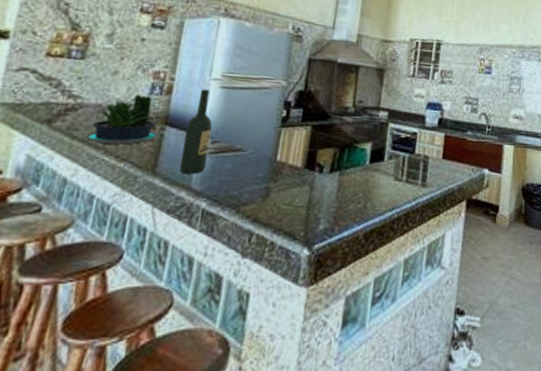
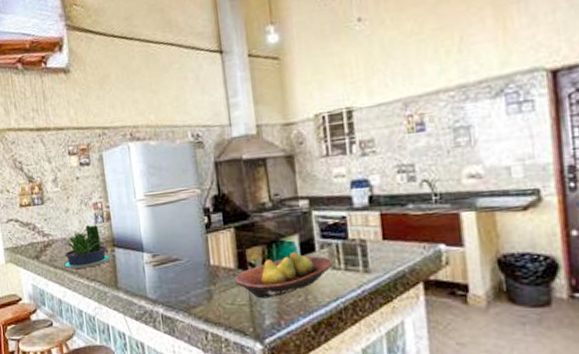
wine bottle: present [179,89,213,175] -> none [129,210,154,286]
fruit bowl: none [298,158,397,202] -> present [234,251,333,299]

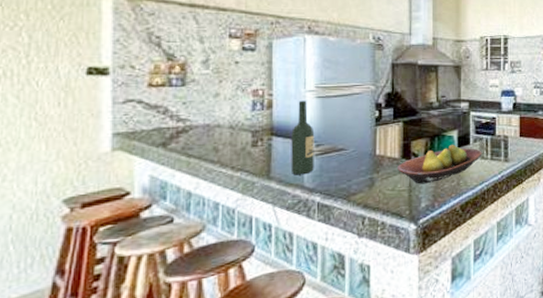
potted plant: present [62,224,113,269] -> none [199,112,269,158]
wine bottle: none [129,210,154,286] -> present [290,101,315,175]

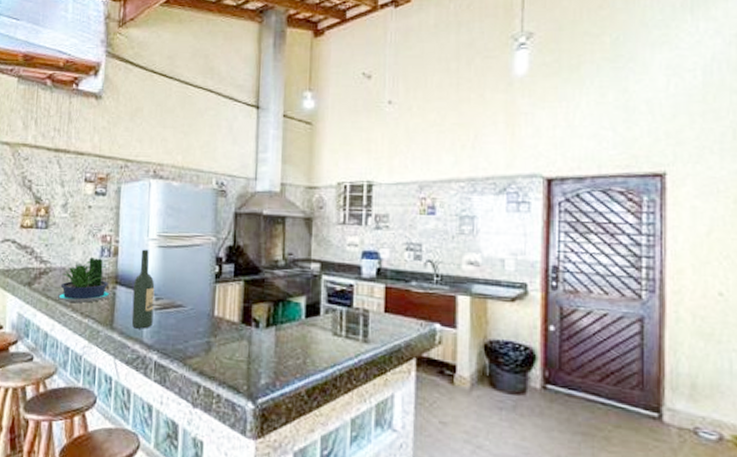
potted plant: none [199,112,269,158] -> present [55,257,113,303]
fruit bowl: present [398,144,482,184] -> none [236,312,335,357]

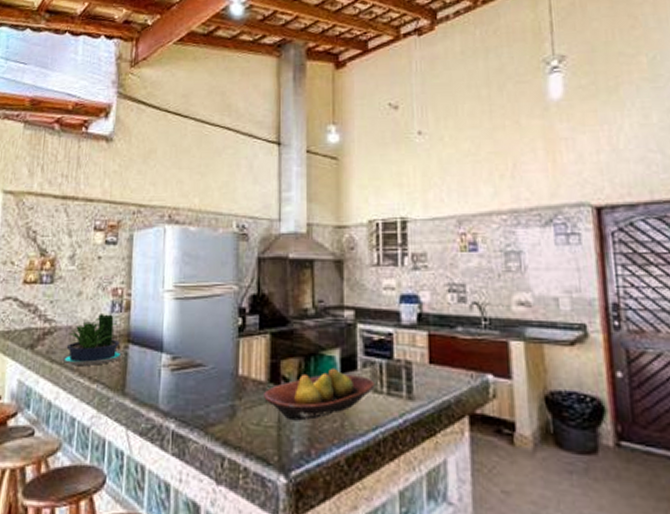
wine bottle: present [131,249,155,329] -> none [145,302,172,394]
fruit bowl: none [236,312,335,357] -> present [264,367,375,421]

